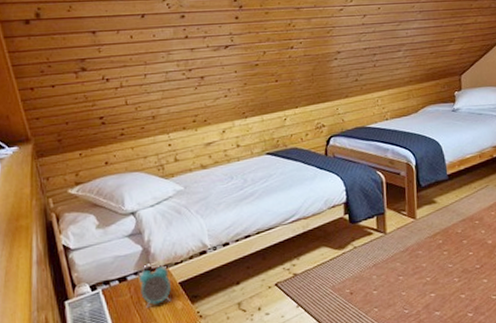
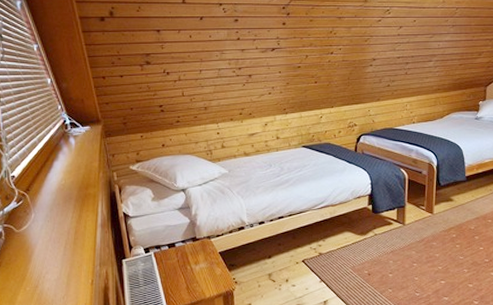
alarm clock: present [138,261,172,308] -> none [185,233,212,271]

